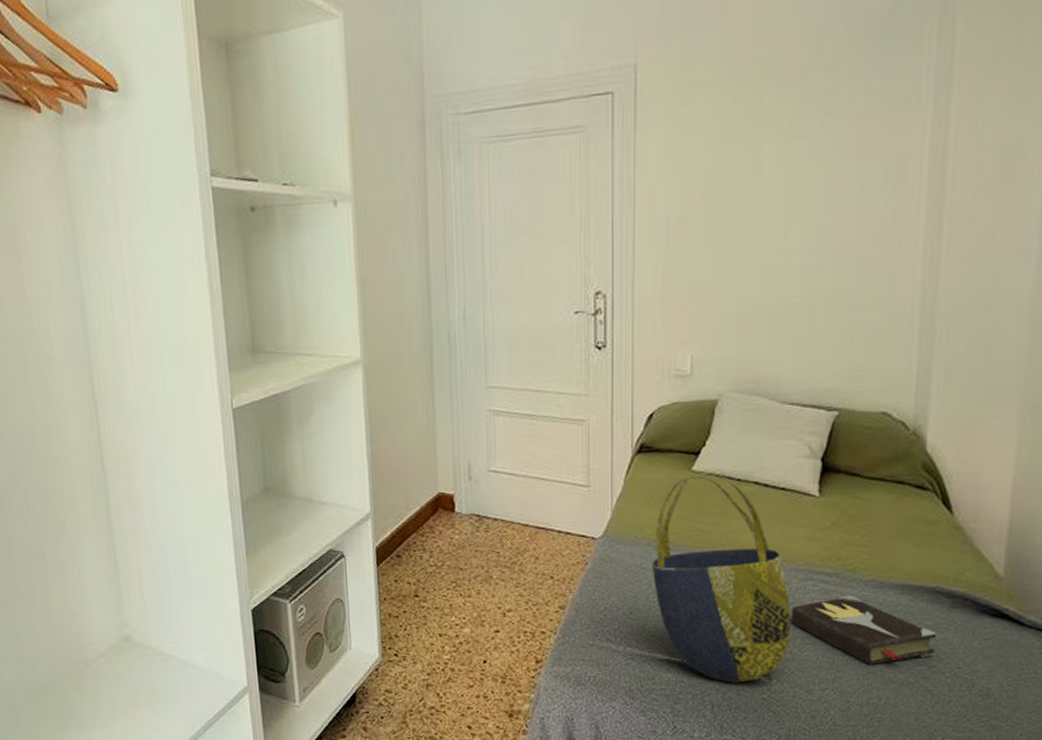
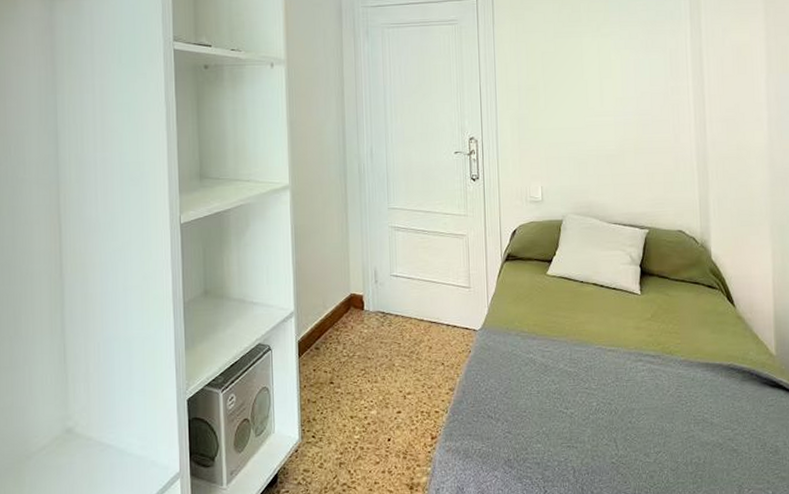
tote bag: present [651,471,791,683] -> none [520,275,629,450]
hardback book: present [791,595,937,665] -> none [628,373,736,430]

